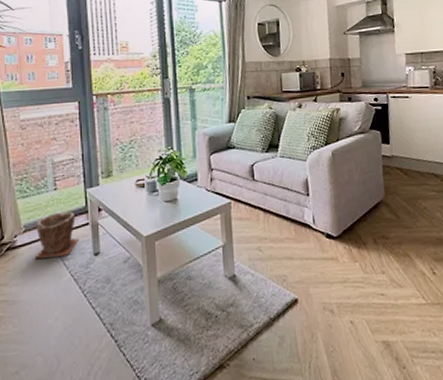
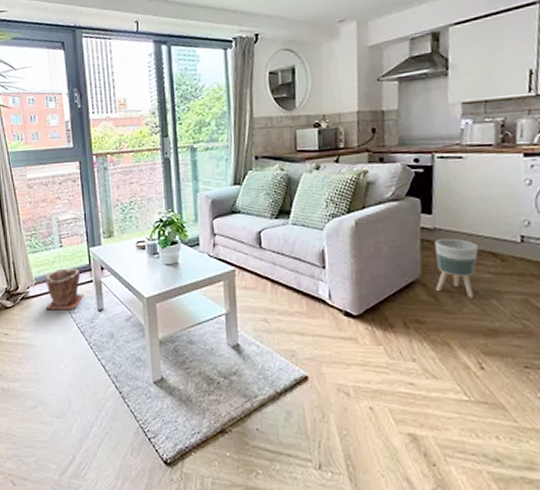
planter: none [393,163,425,214] -> present [435,238,479,298]

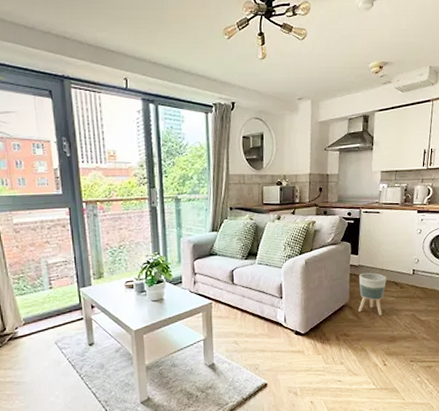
plant pot: present [44,268,84,311] -> none [33,307,75,349]

